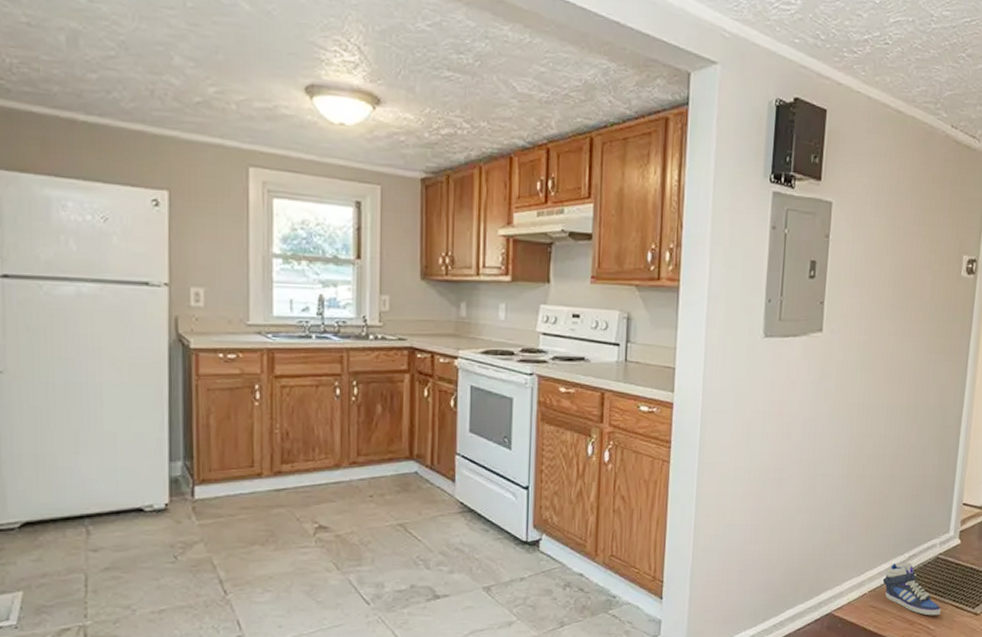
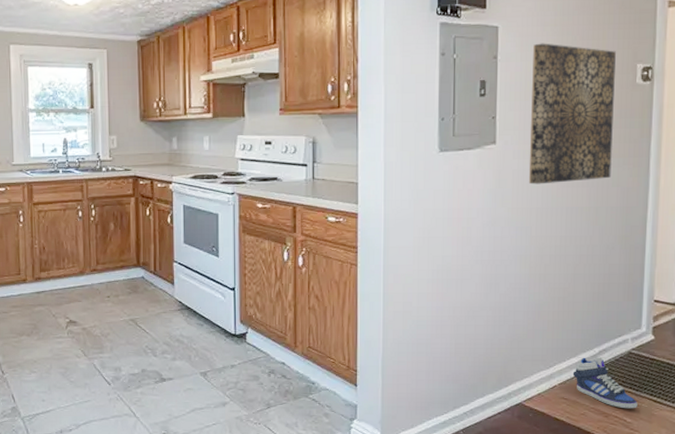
wall art: none [852,224,944,378] -> present [528,43,616,185]

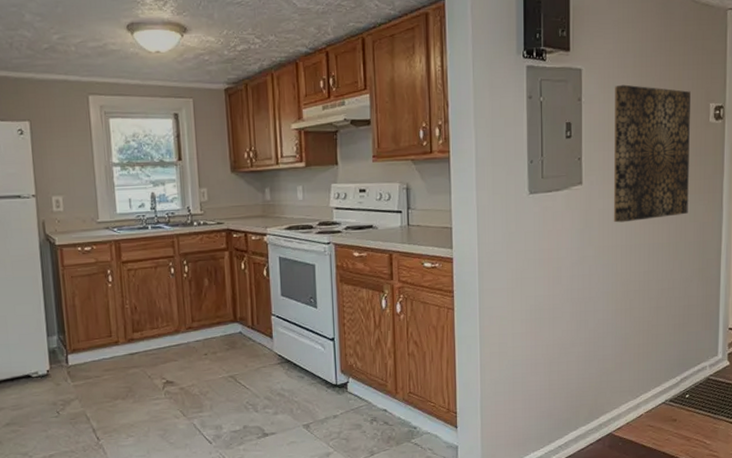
sneaker: present [572,357,638,409] -> none [657,385,716,432]

